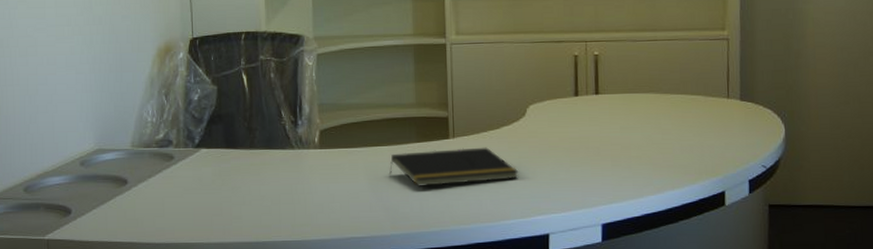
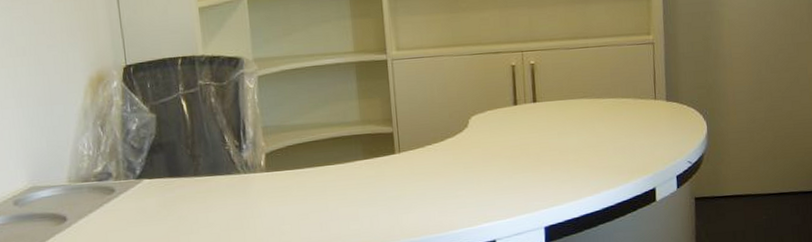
notepad: present [389,147,519,186] -> none [338,160,464,203]

